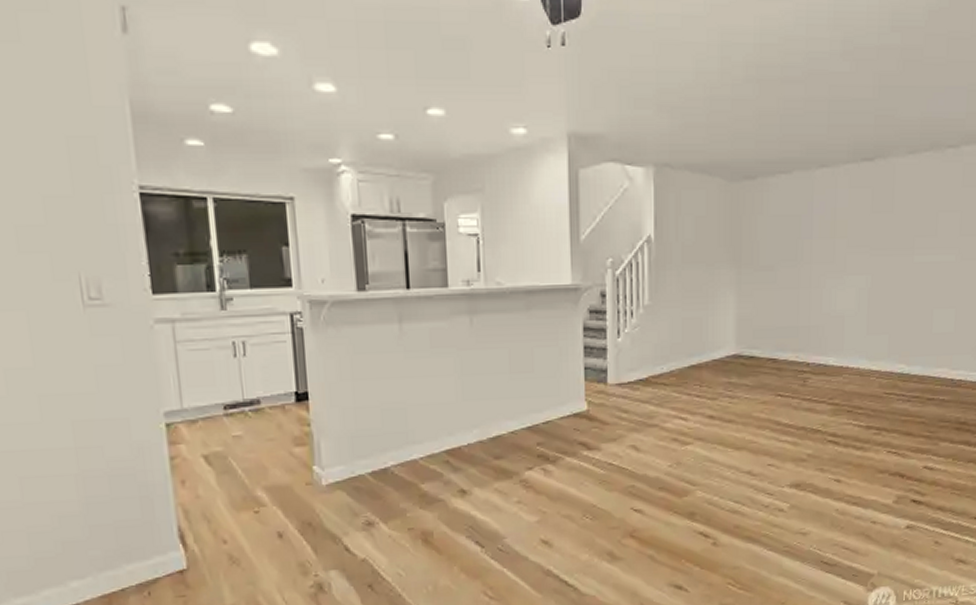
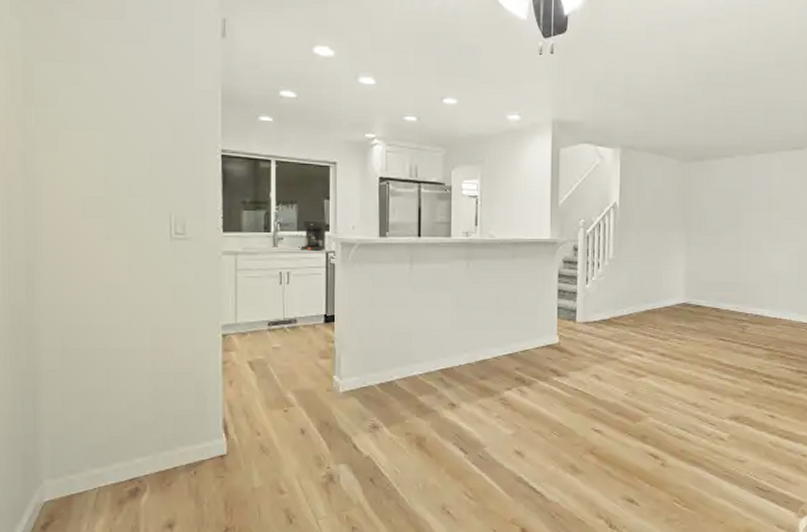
coffee maker: none [255,273,289,314] -> present [300,220,326,252]

